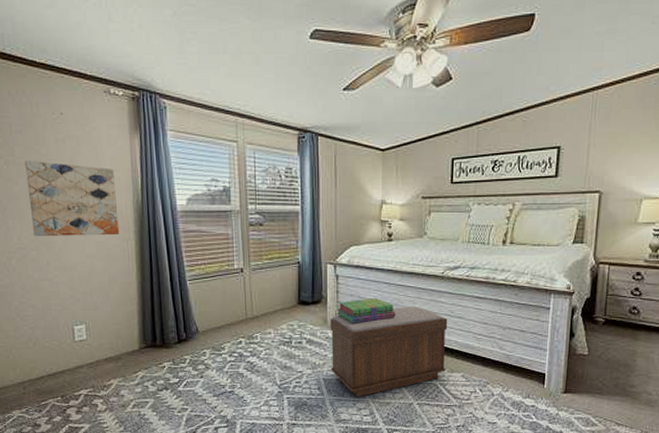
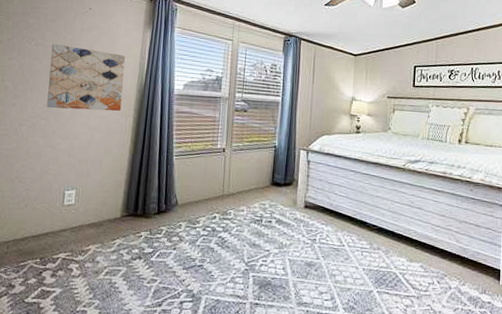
bench: present [330,306,448,397] -> none [296,194,408,280]
stack of books: present [336,298,395,323] -> none [306,184,360,207]

